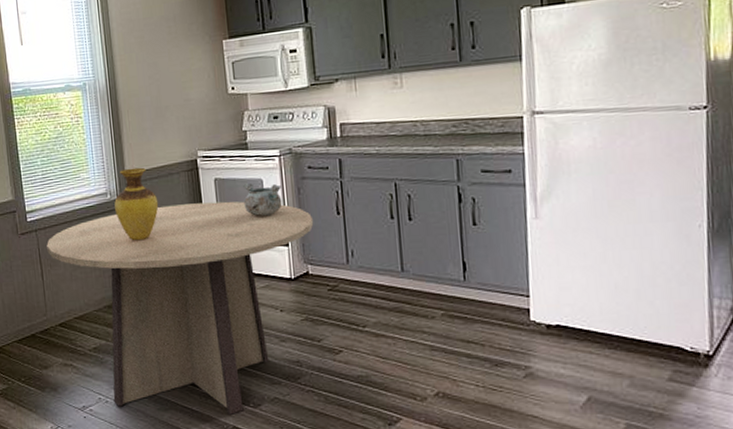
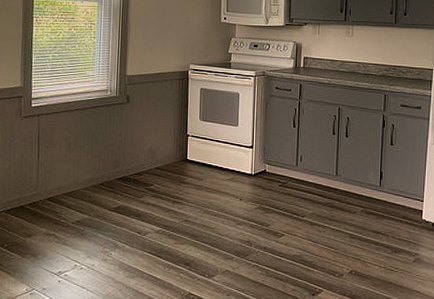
dining table: present [47,201,314,415] -> none [46,106,275,283]
vase: present [114,167,159,241] -> none [113,71,151,133]
decorative bowl: present [243,182,283,216] -> none [221,94,253,122]

